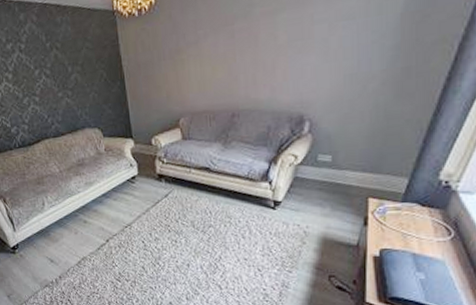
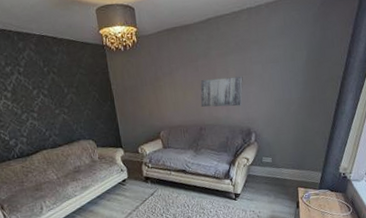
wall art: none [234,41,298,87] -> present [200,76,243,107]

